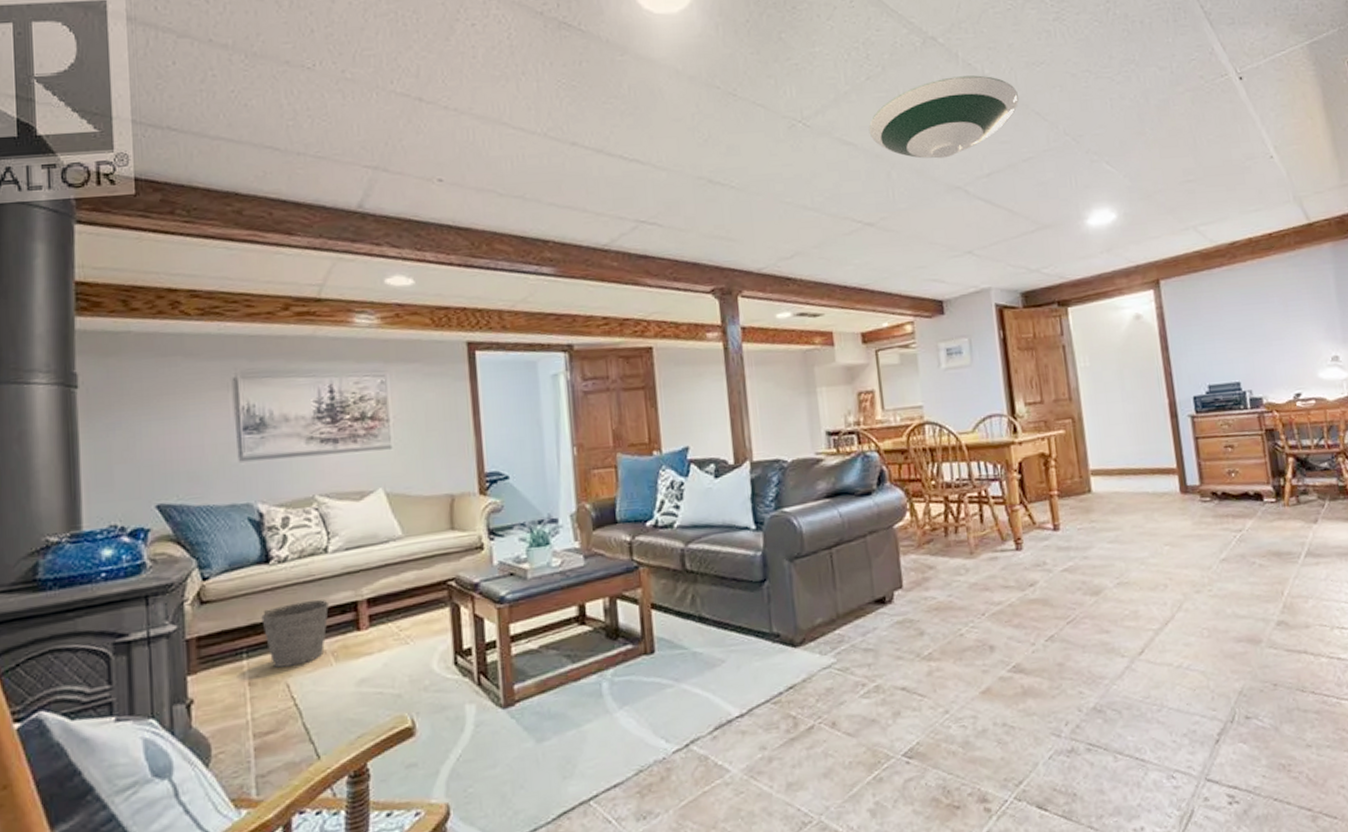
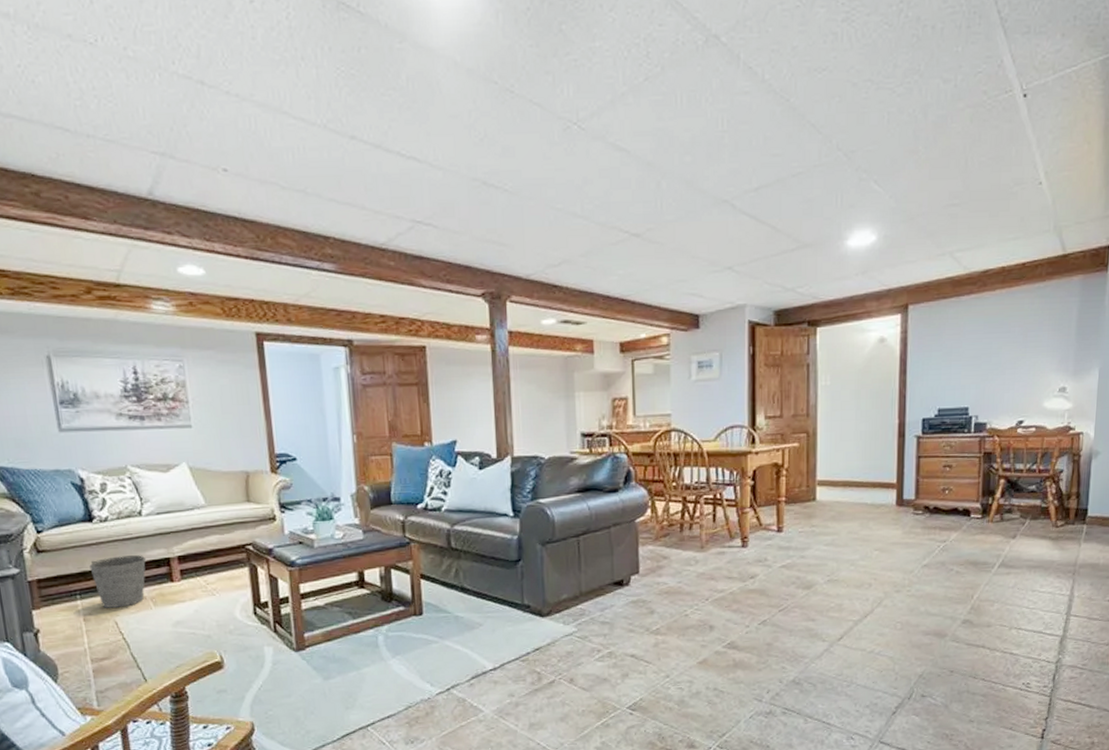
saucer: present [868,75,1020,159] -> none [643,80,797,170]

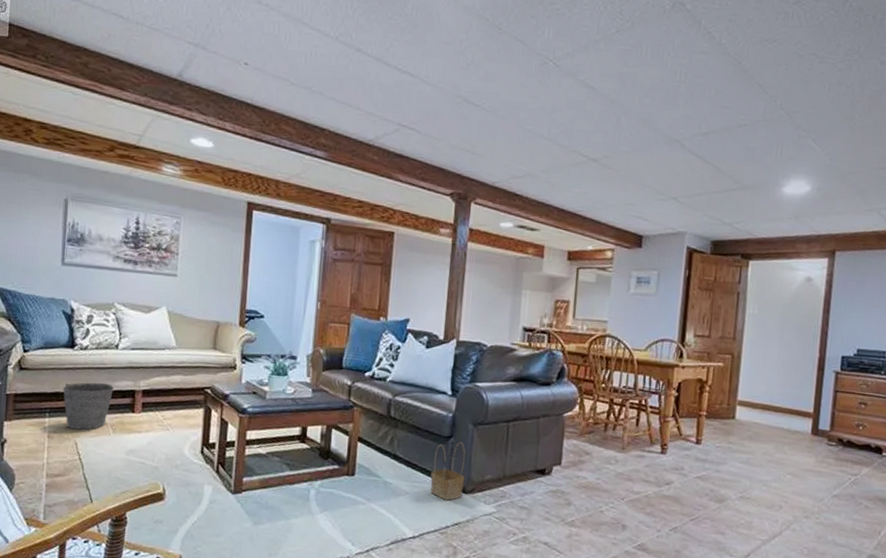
basket: none [503,563,540,627] -> present [430,441,465,501]

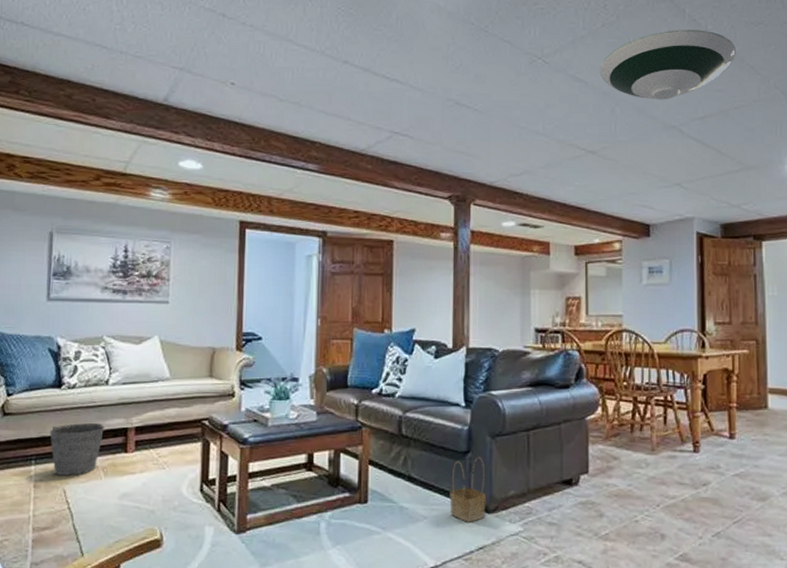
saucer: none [609,41,748,113] -> present [599,30,737,100]

